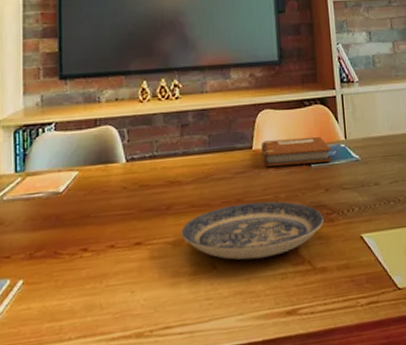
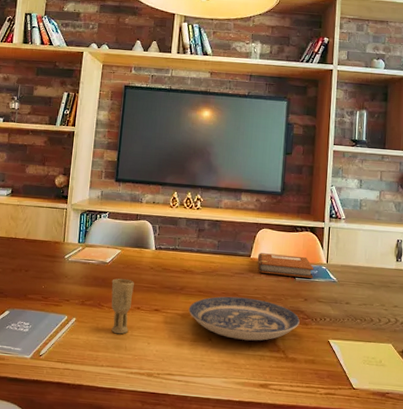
cup: none [70,209,103,289] -> present [111,278,134,335]

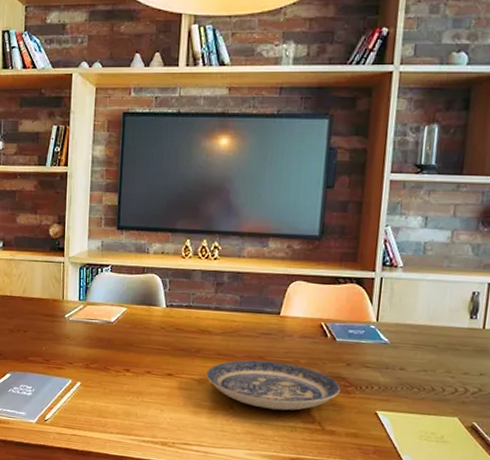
cup: present [111,278,134,335] -> none [118,340,143,400]
notebook: present [257,253,314,278] -> none [288,309,360,339]

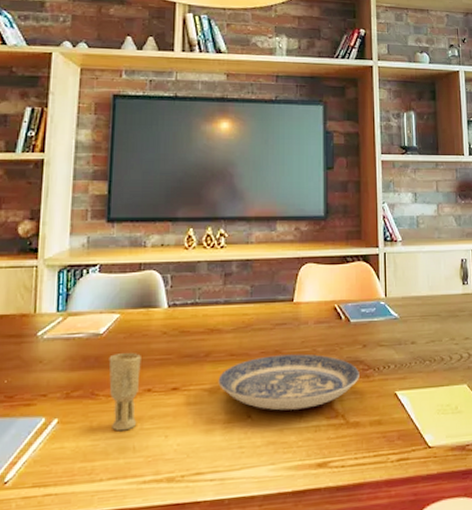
cup: none [118,340,143,400] -> present [108,353,141,431]

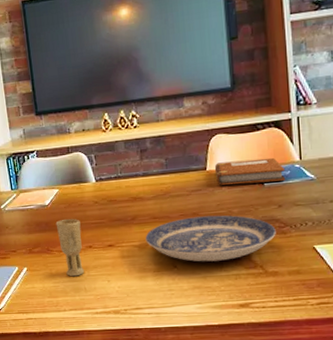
notebook: none [302,292,372,320] -> present [214,157,286,185]

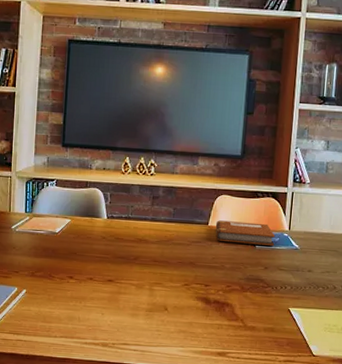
cup: present [55,219,85,277] -> none [62,249,86,305]
plate: present [145,215,276,262] -> none [143,265,260,310]

